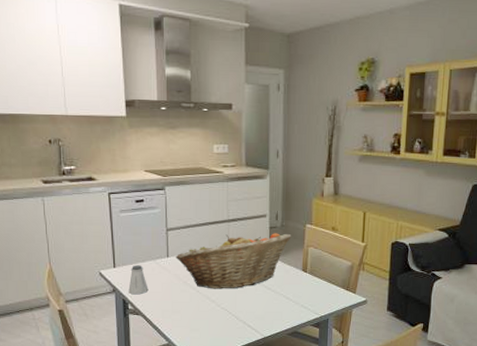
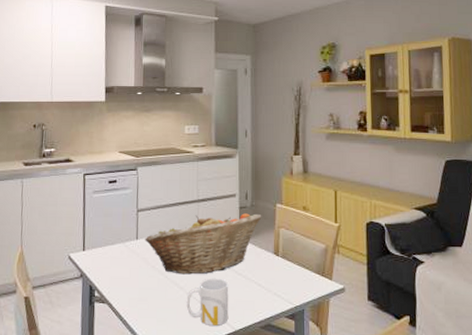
saltshaker: present [128,265,149,295] -> none [96,248,116,281]
mug: none [218,292,259,333] -> present [186,278,229,326]

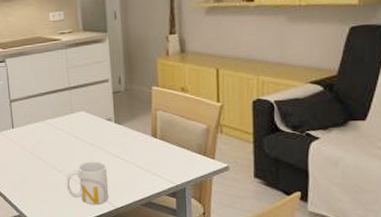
fruit basket: present [145,213,262,275] -> none [20,97,137,159]

